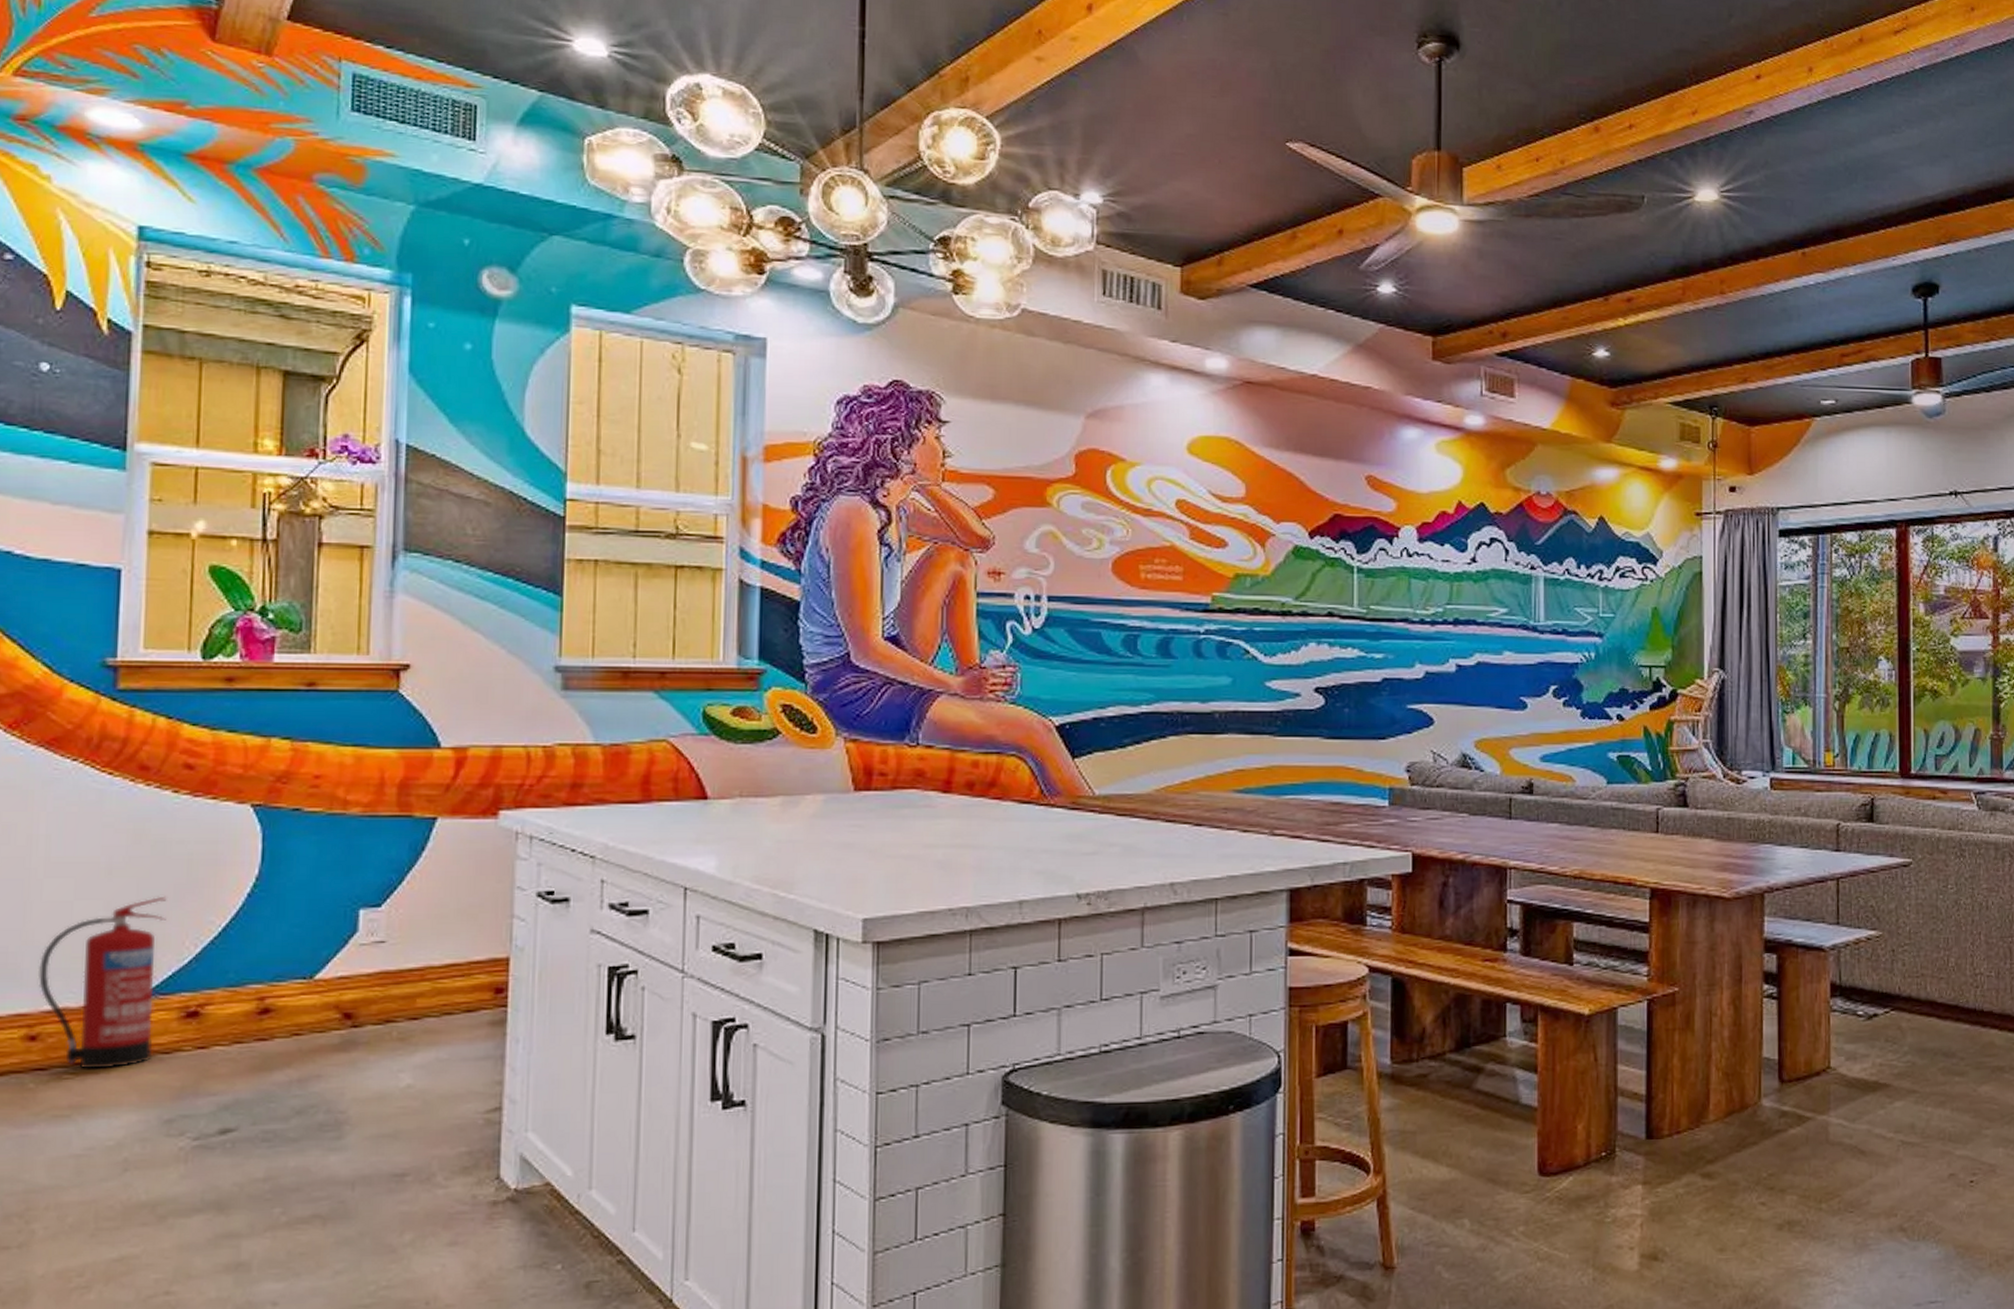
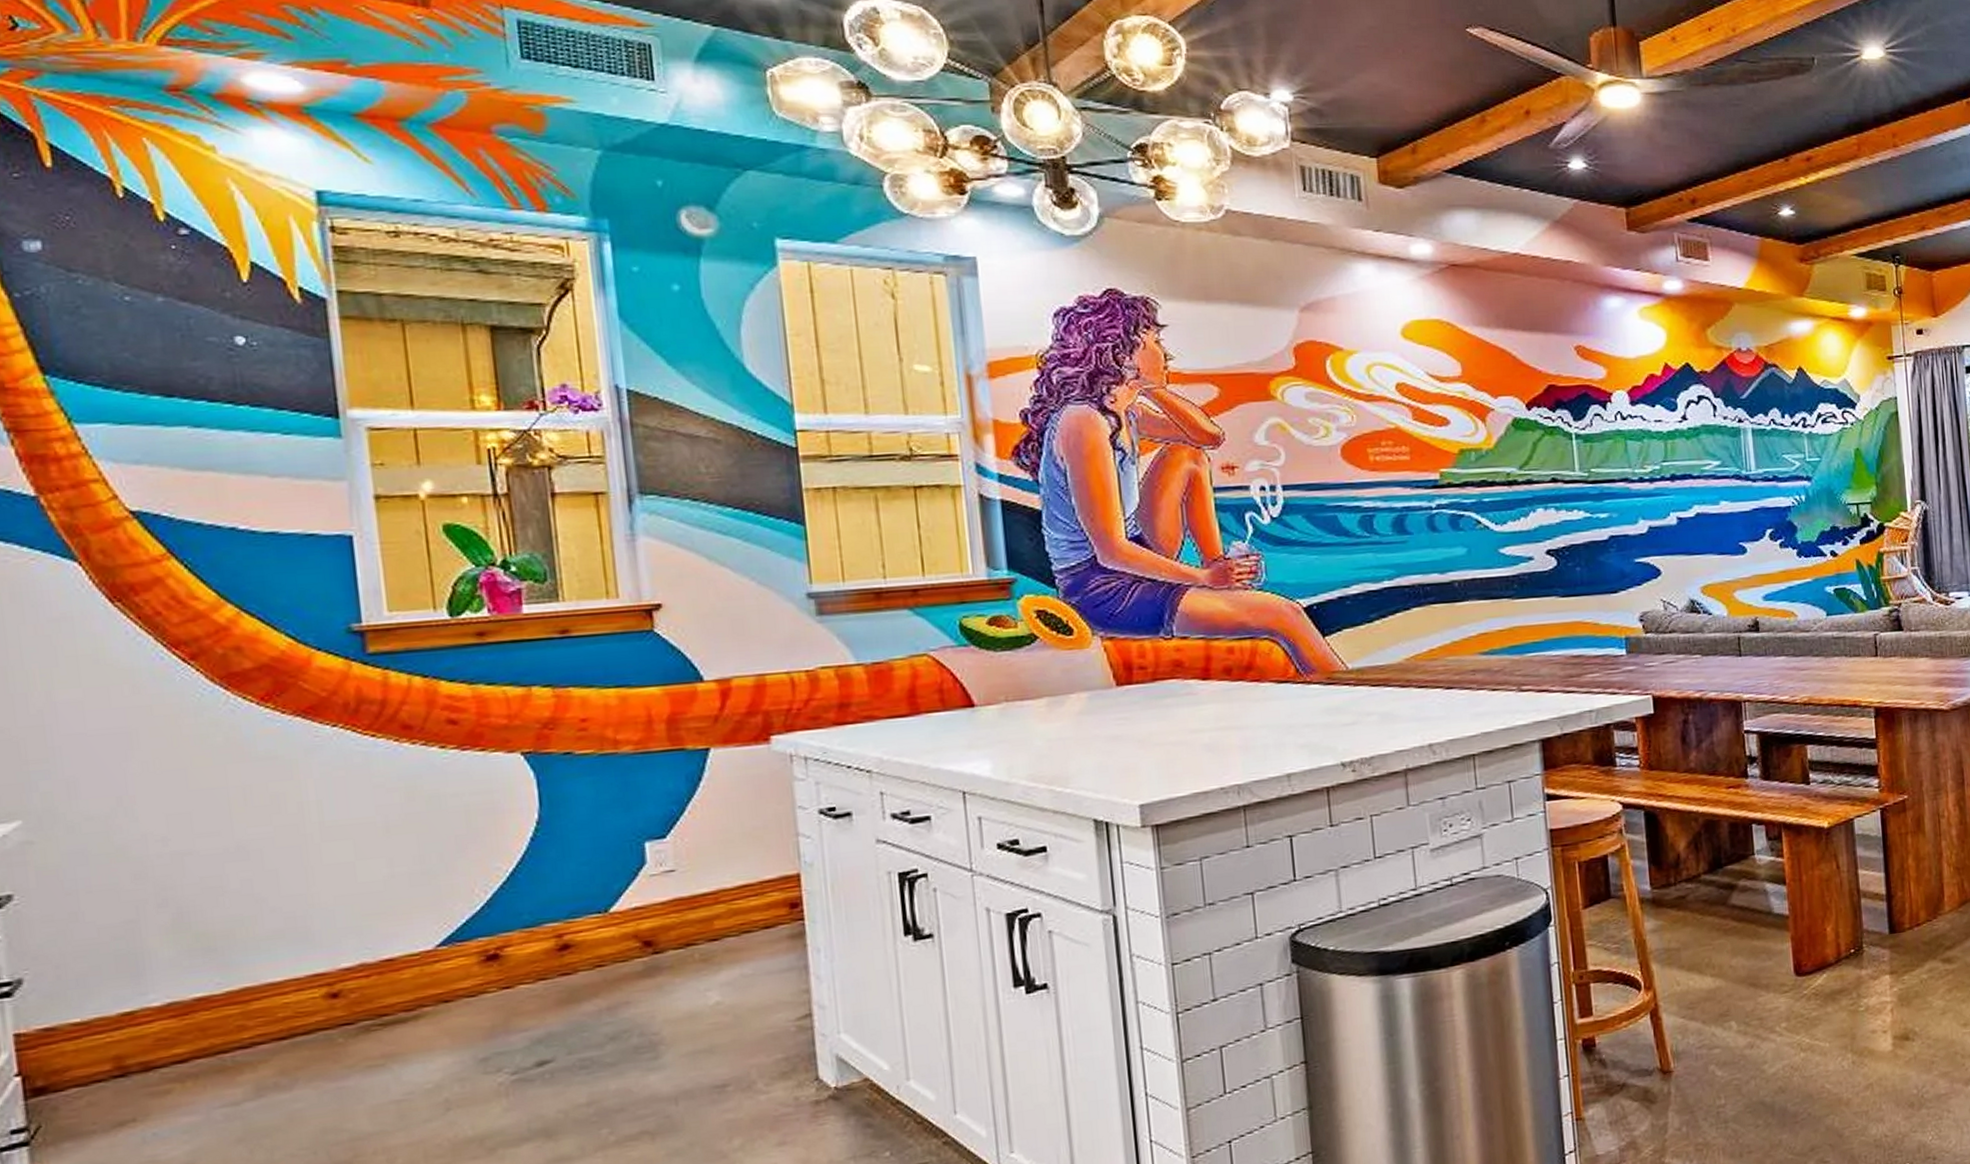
fire extinguisher: present [38,896,167,1069] -> none [329,848,458,1020]

